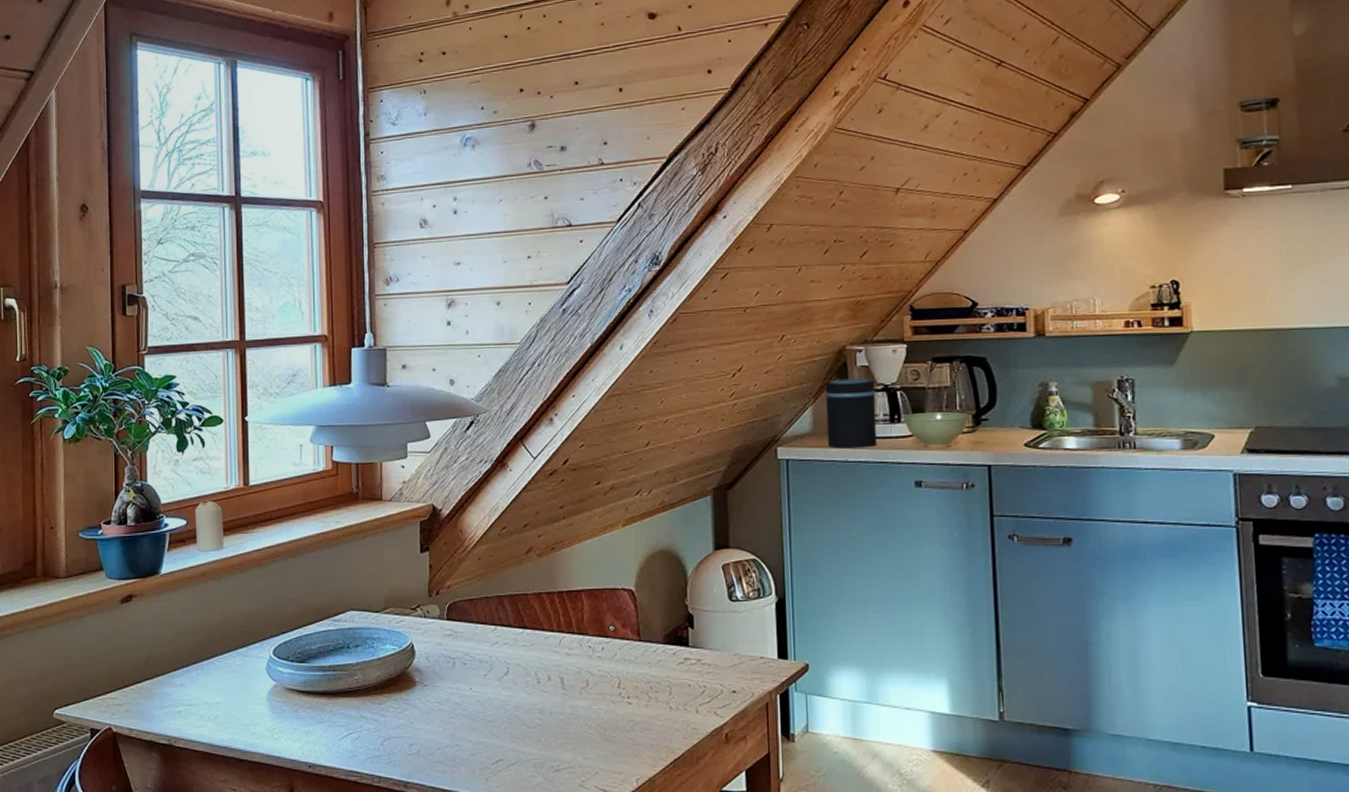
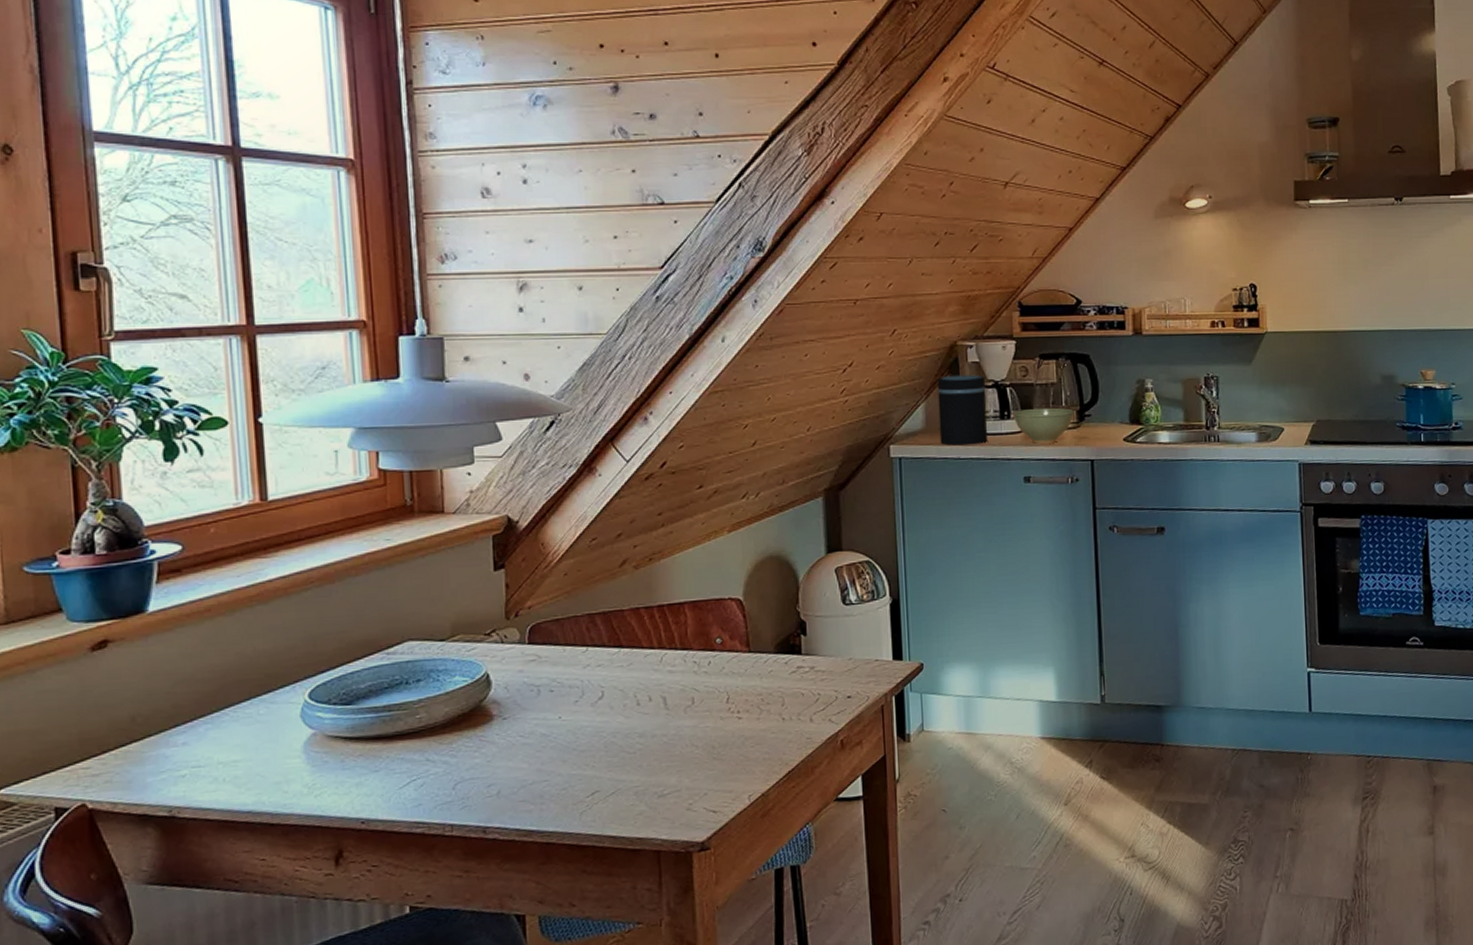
candle: present [195,500,225,552] -> none [193,519,237,583]

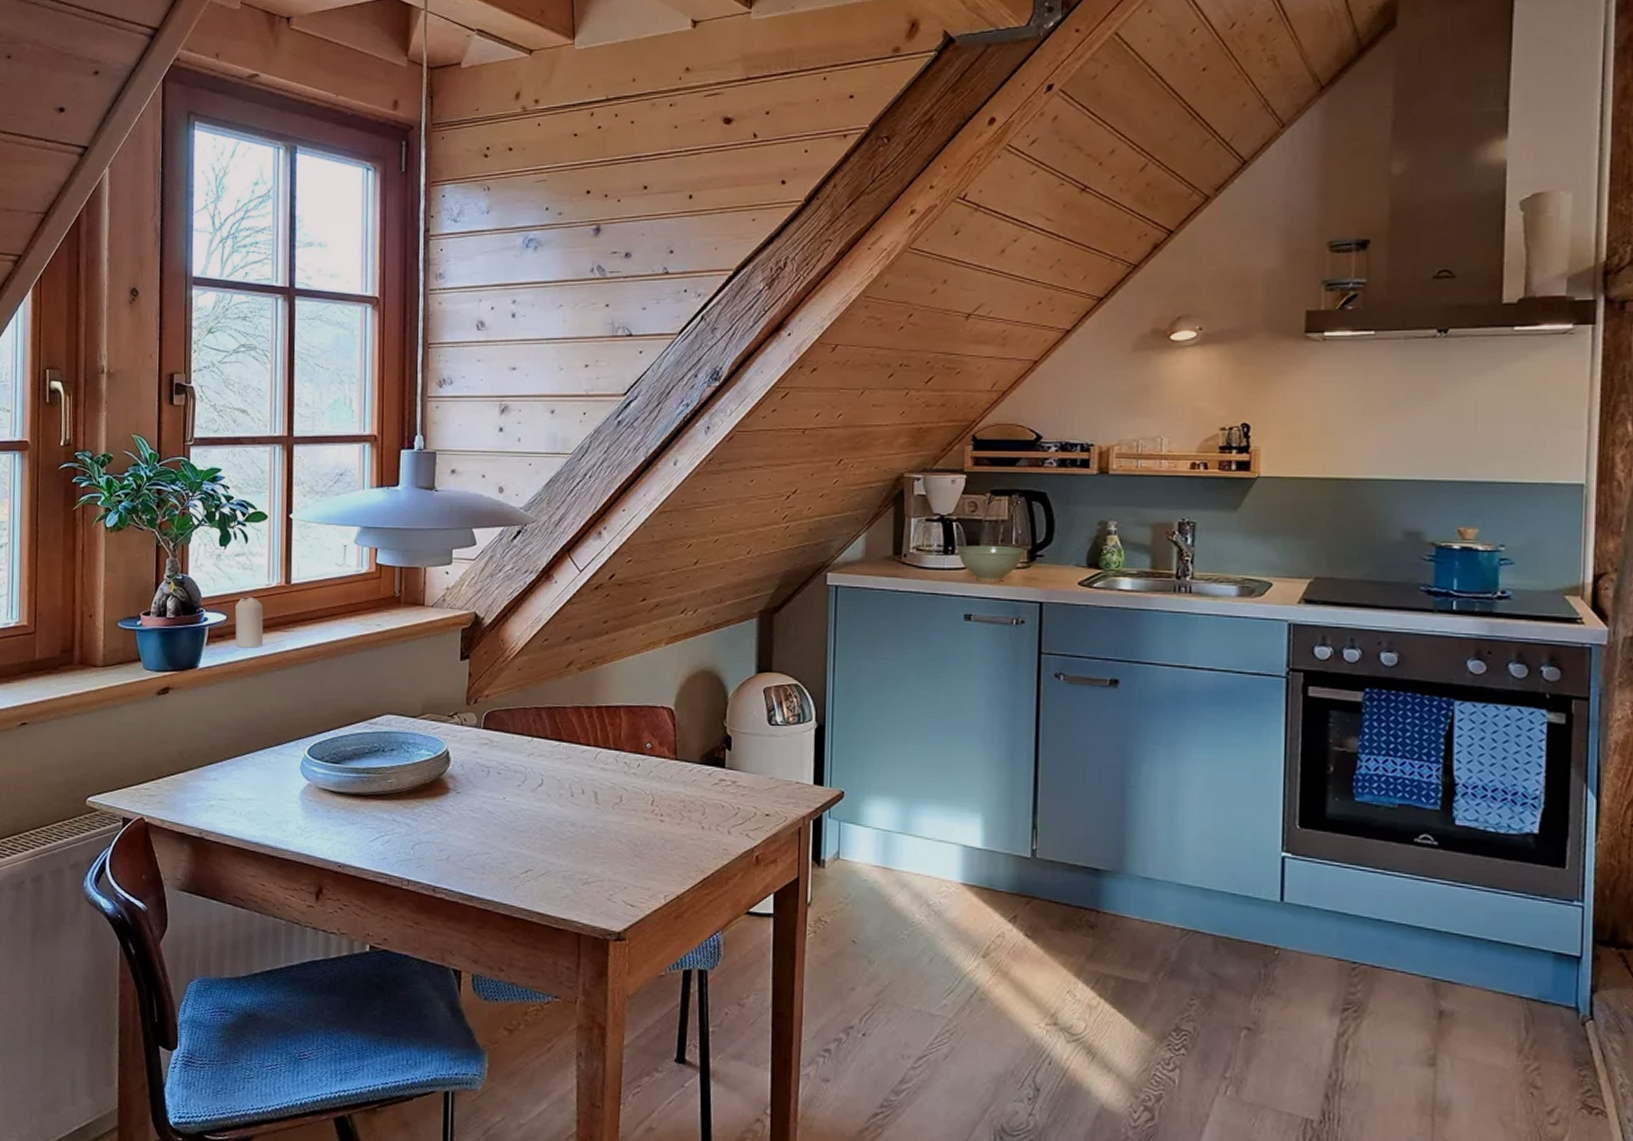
candle: none [193,519,237,583] -> present [235,596,264,648]
cylinder: present [937,374,987,446] -> none [878,507,931,578]

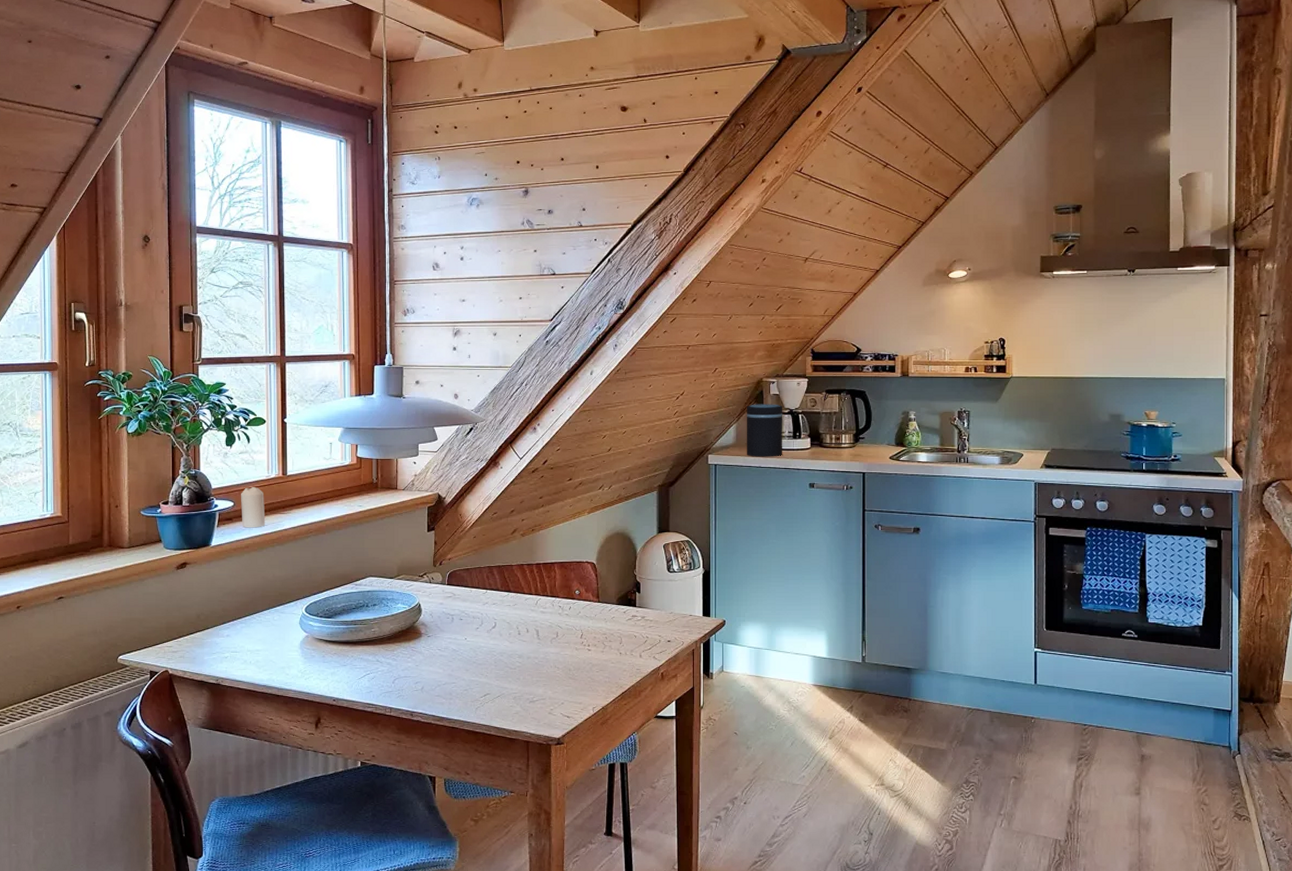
cylinder: none [878,507,931,578] -> present [746,404,783,457]
bowl: present [957,545,1025,583] -> none [803,431,851,459]

